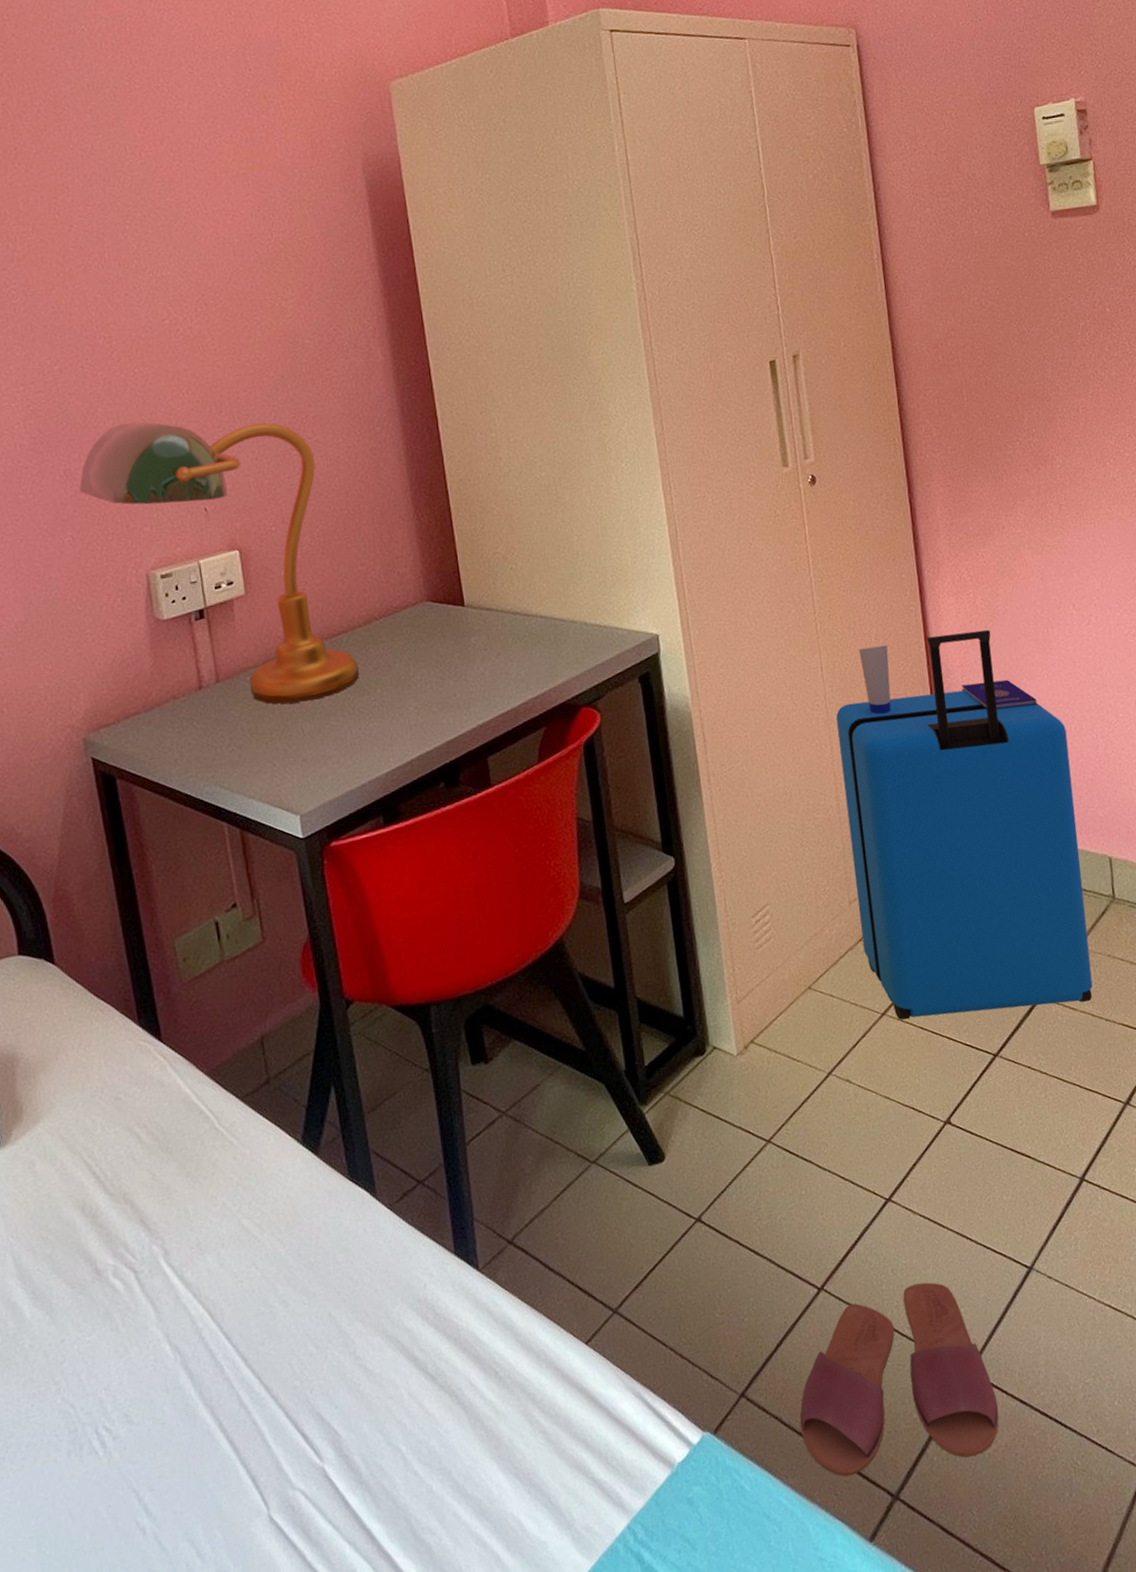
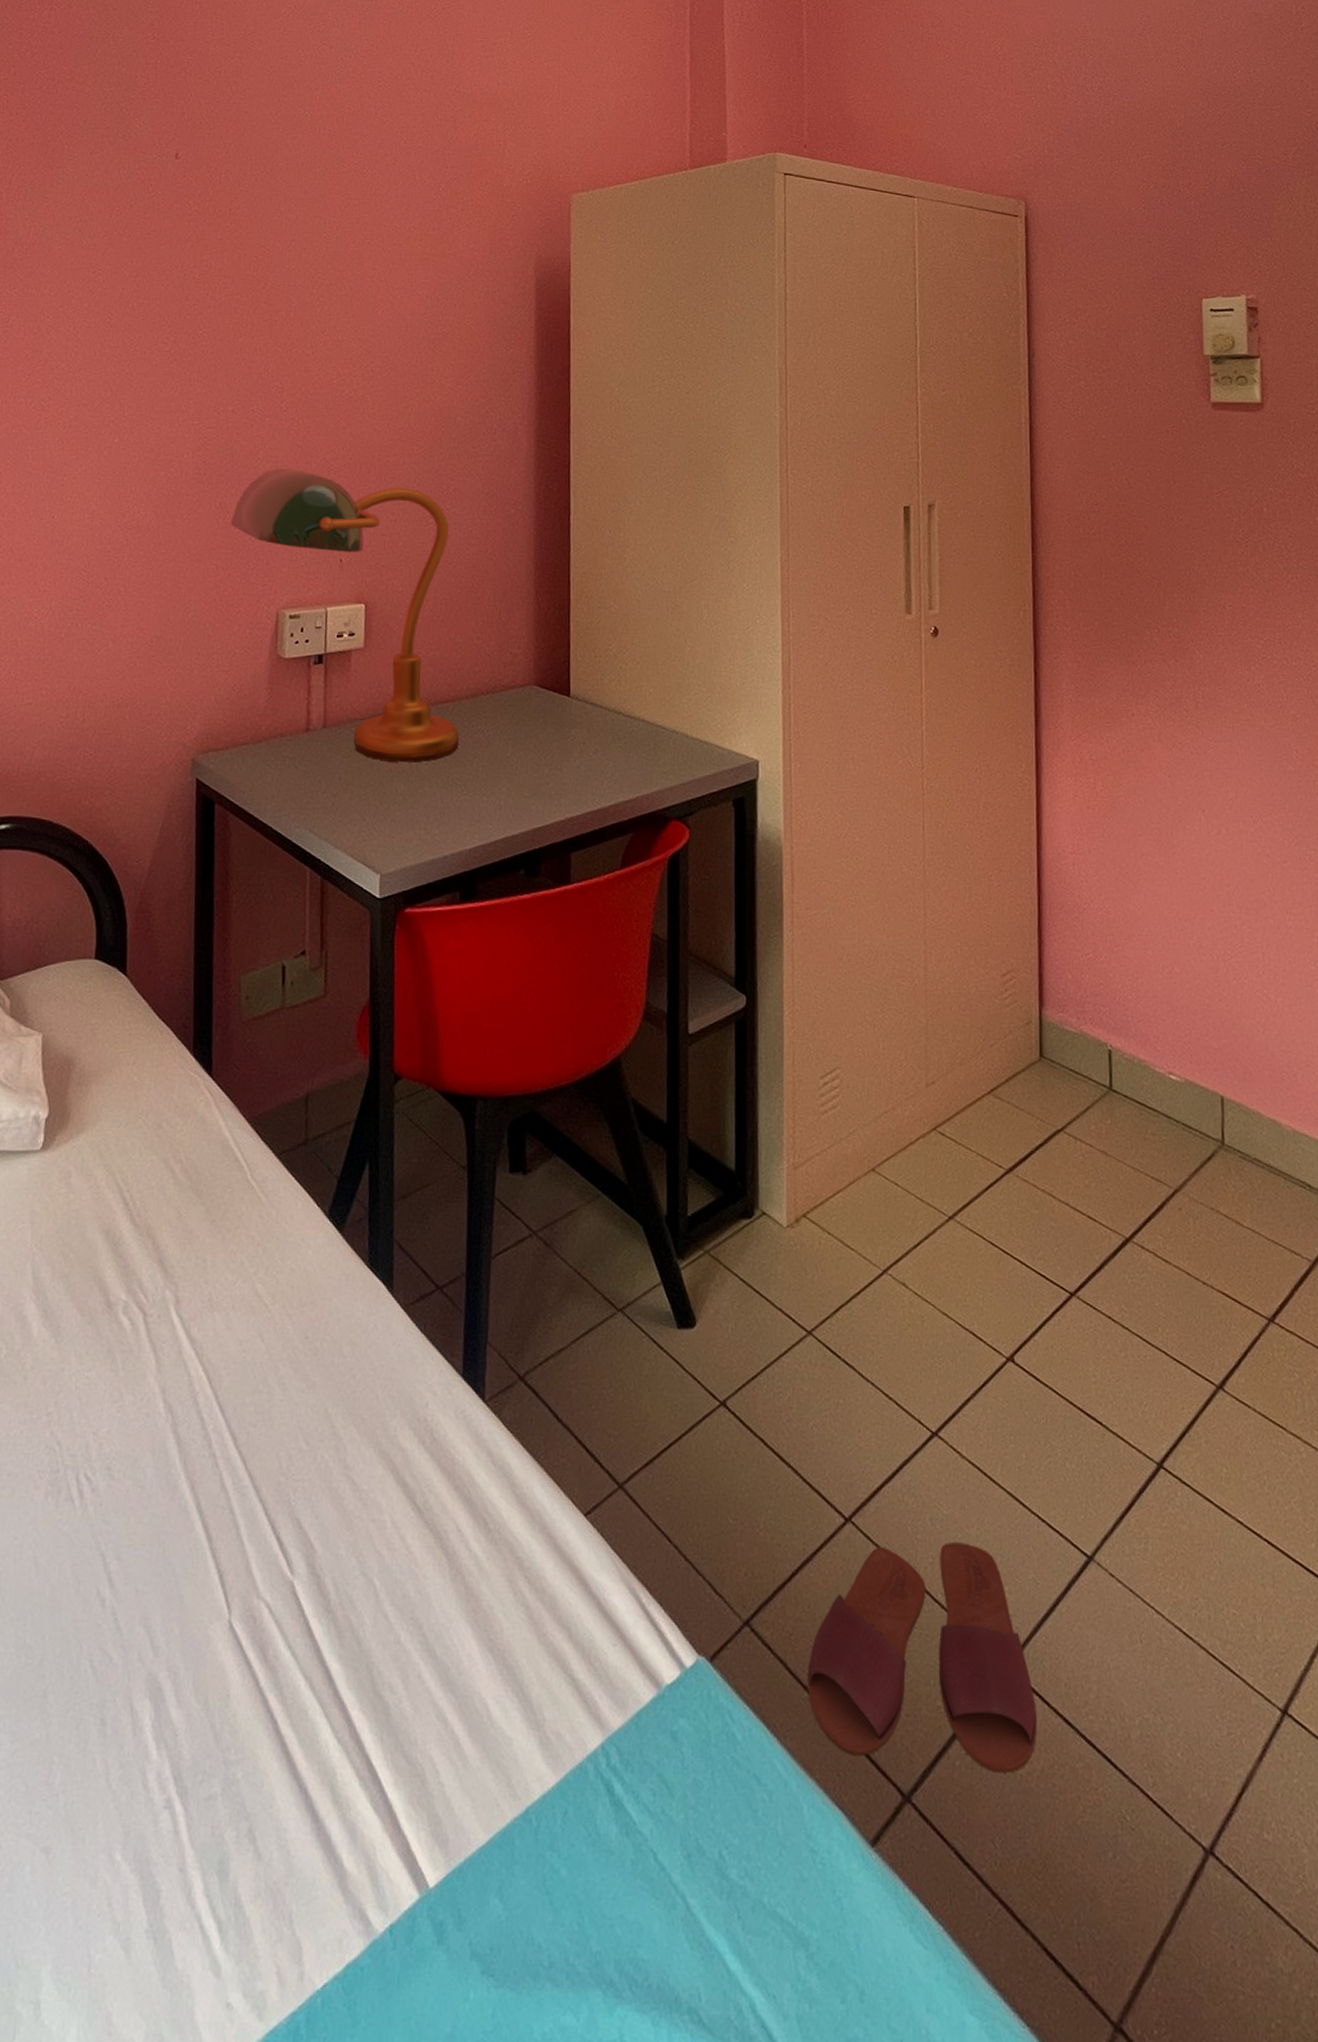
suitcase: present [836,629,1093,1020] -> none [933,814,1191,1257]

